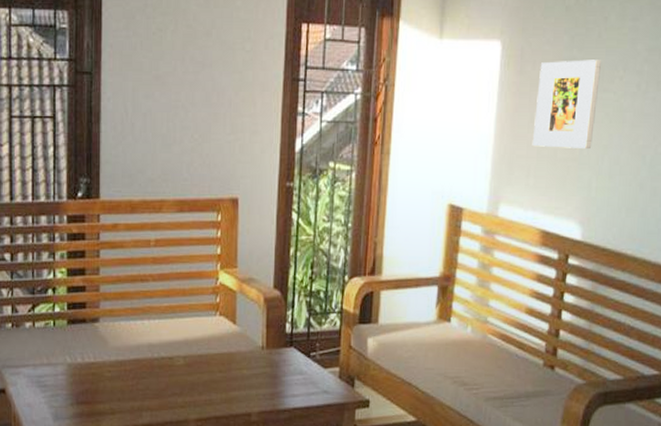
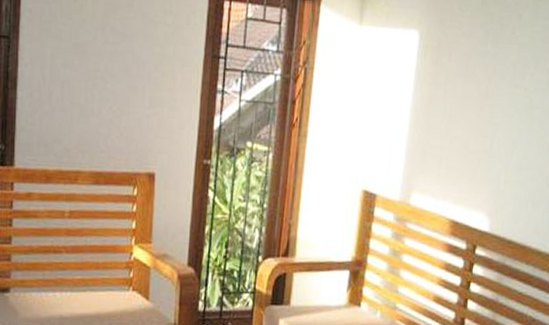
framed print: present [532,59,601,150] -> none [445,54,514,143]

